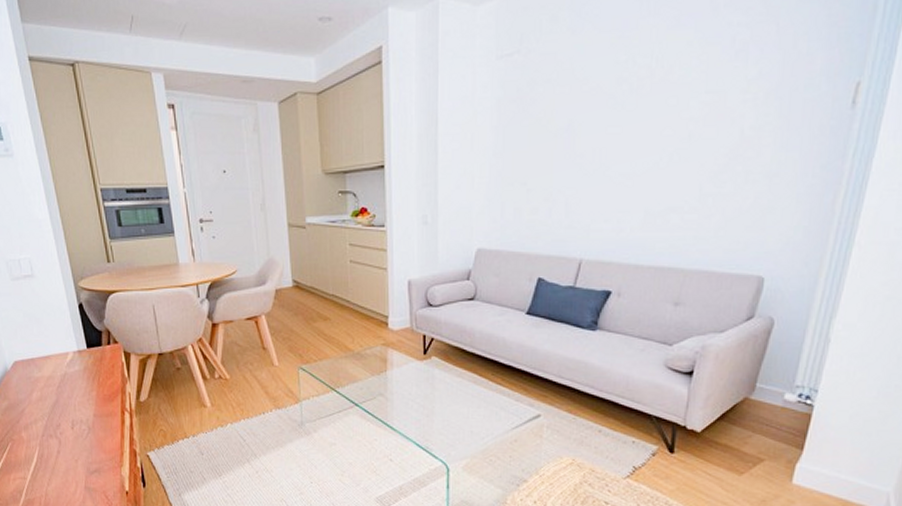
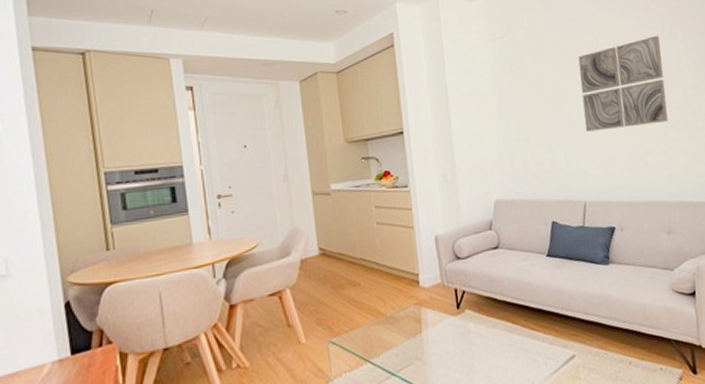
wall art: none [597,54,724,178] -> present [578,35,669,132]

